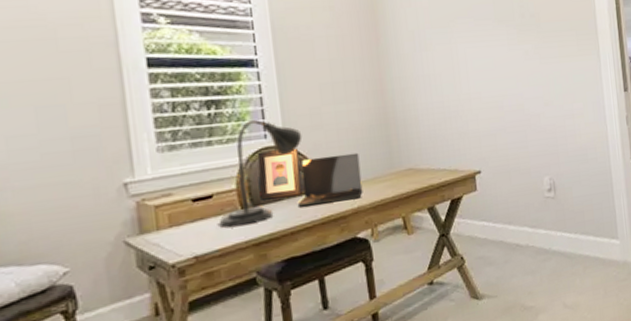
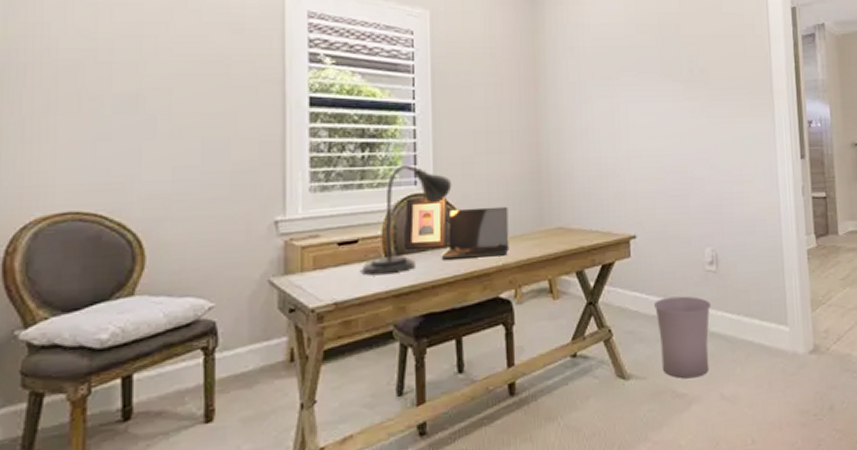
waste bin: none [500,221,553,293] -> present [653,296,712,379]

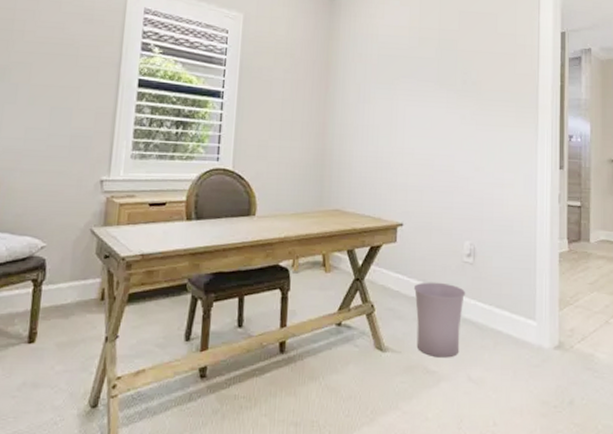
desk lamp: present [359,164,452,274] -> none [164,142,248,234]
picture frame: present [404,197,448,249] -> none [203,172,243,216]
laptop: present [441,206,509,260] -> none [233,184,294,229]

